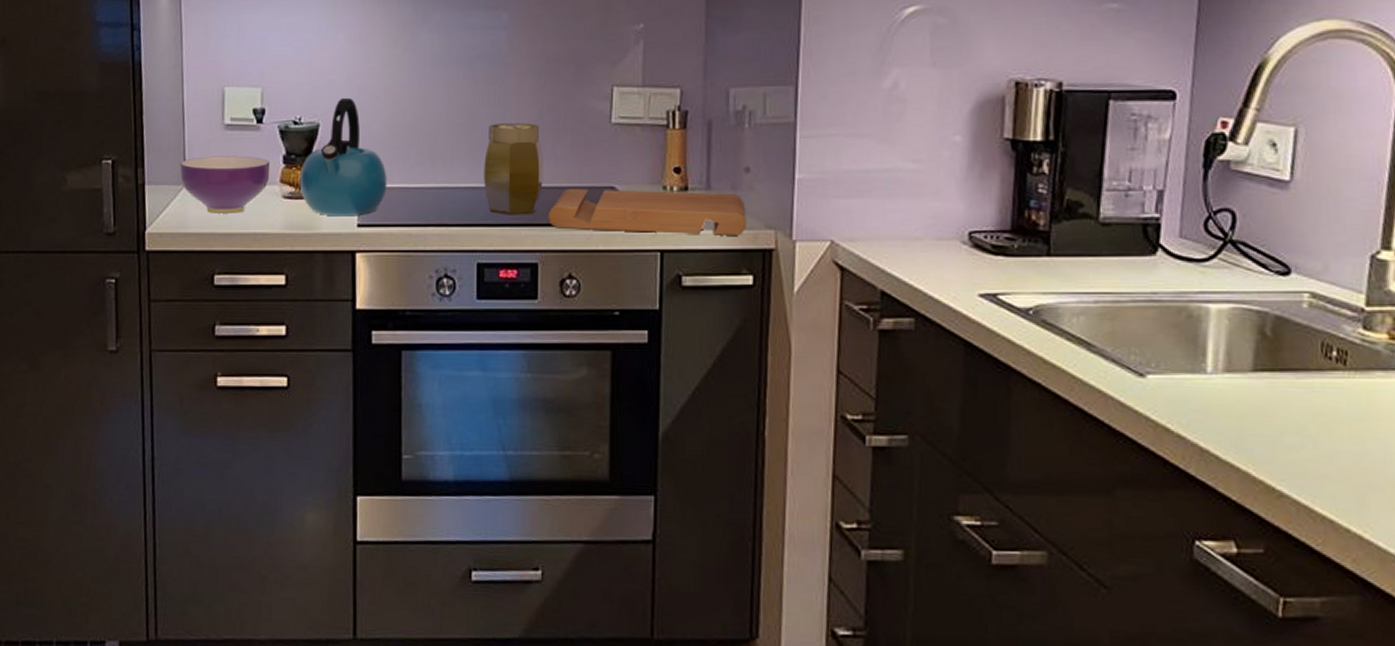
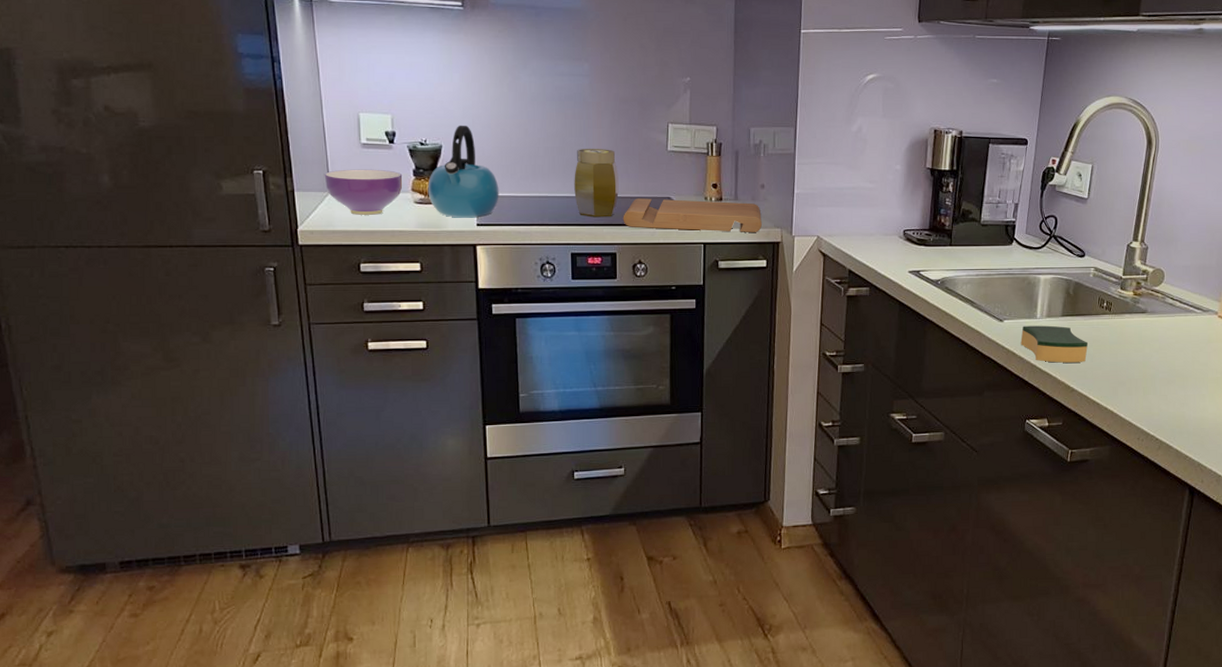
sponge: none [1178,385,1307,449] -> present [1020,325,1089,363]

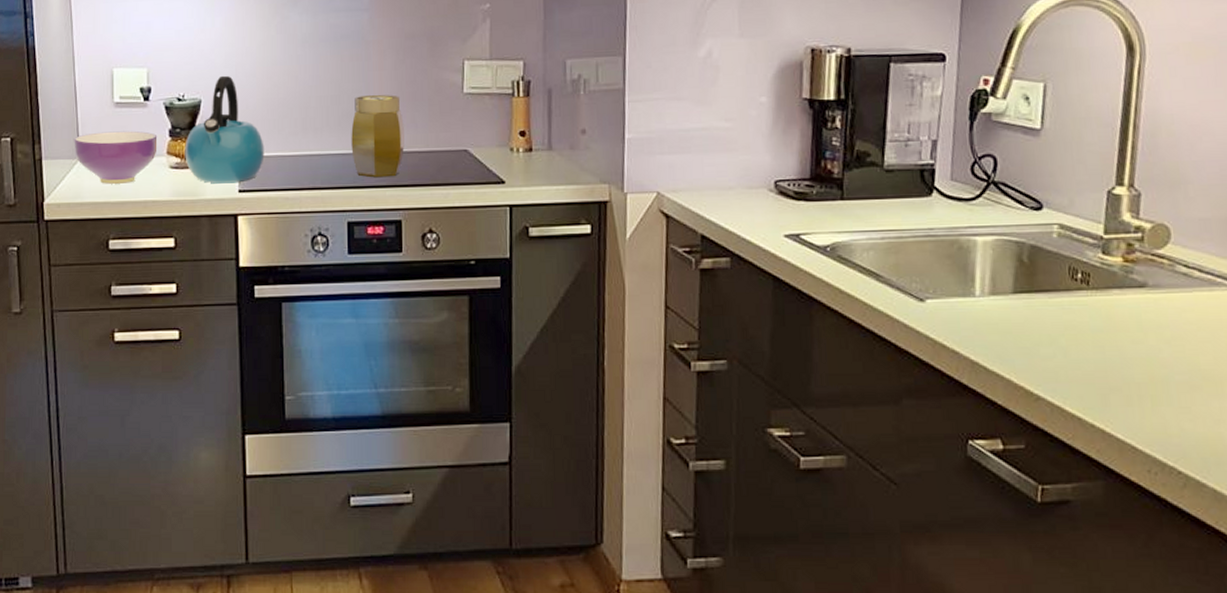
cutting board: present [623,198,762,232] -> none [409,152,584,191]
sponge: present [1020,325,1089,363] -> none [952,306,1058,359]

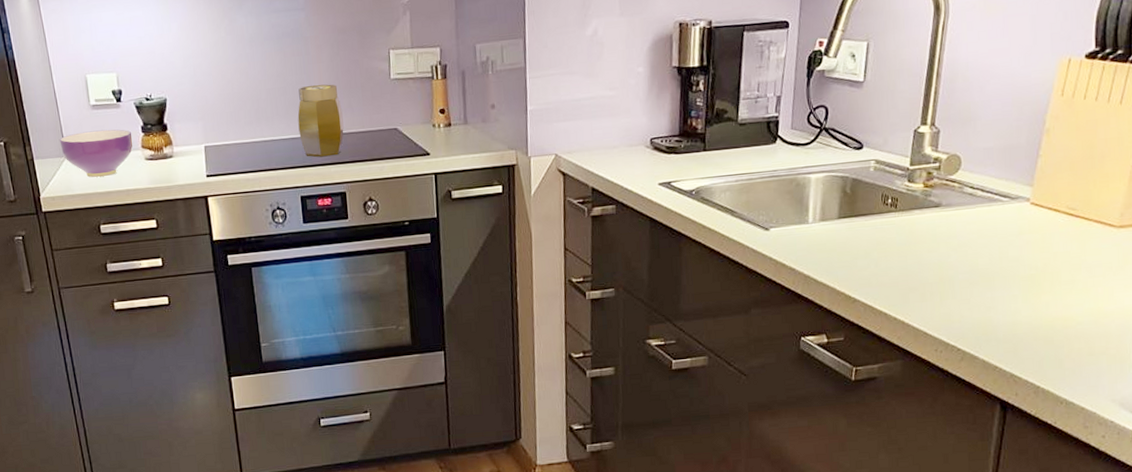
kettle: present [185,75,265,184] -> none [156,75,226,171]

